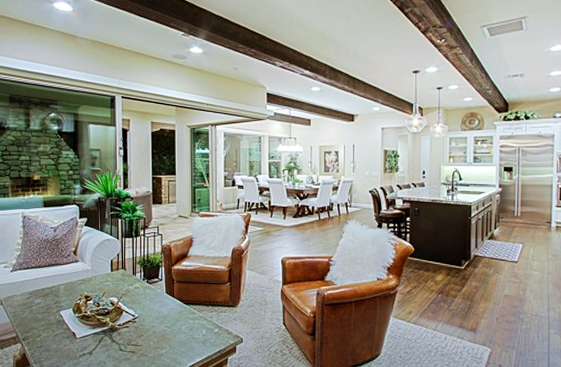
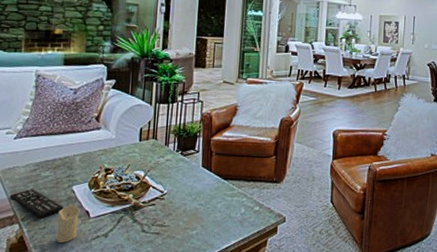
remote control: none [11,313,55,339] -> present [9,188,64,219]
candle: none [50,327,68,359] -> present [56,205,80,243]

